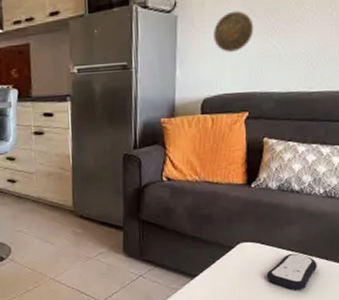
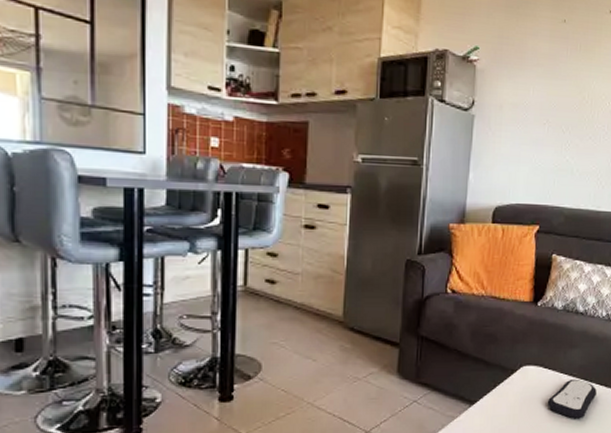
decorative plate: present [214,10,254,52] -> none [510,119,550,161]

